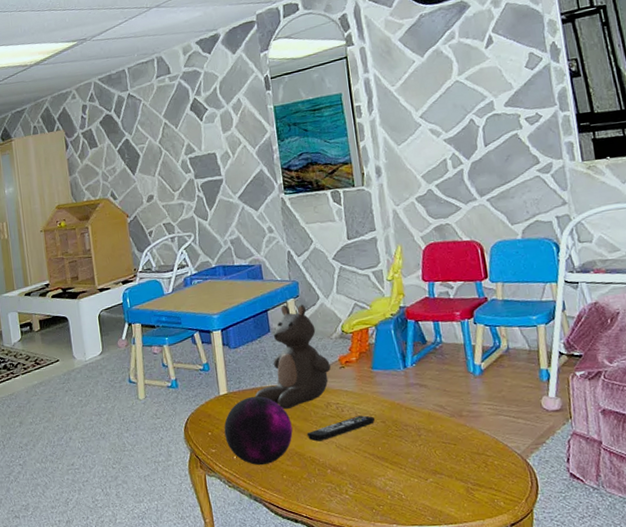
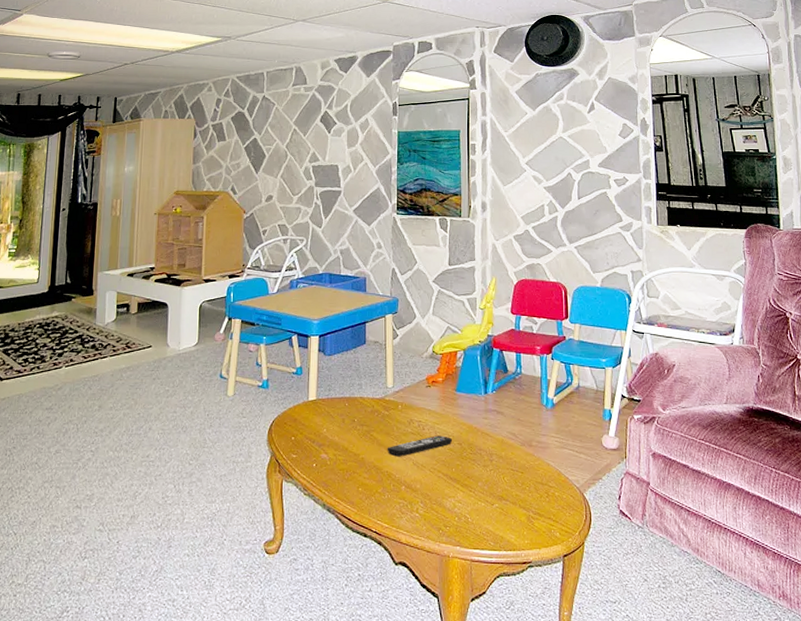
decorative orb: present [224,396,293,466] -> none [307,405,374,476]
teddy bear: present [255,304,331,410] -> none [342,319,418,422]

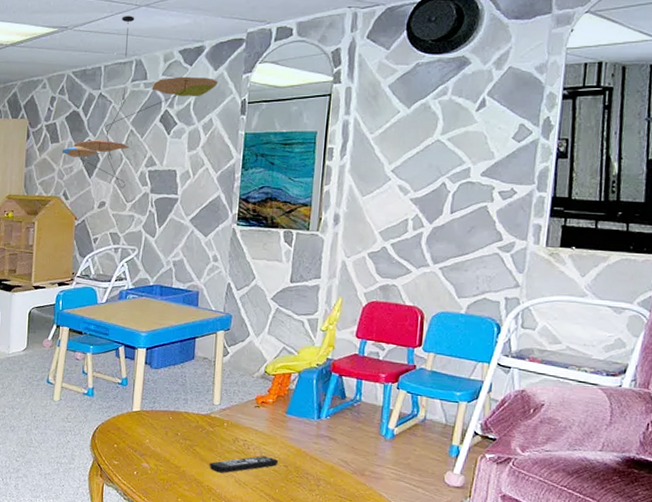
ceiling mobile: none [228,29,371,182] -> present [62,16,218,188]

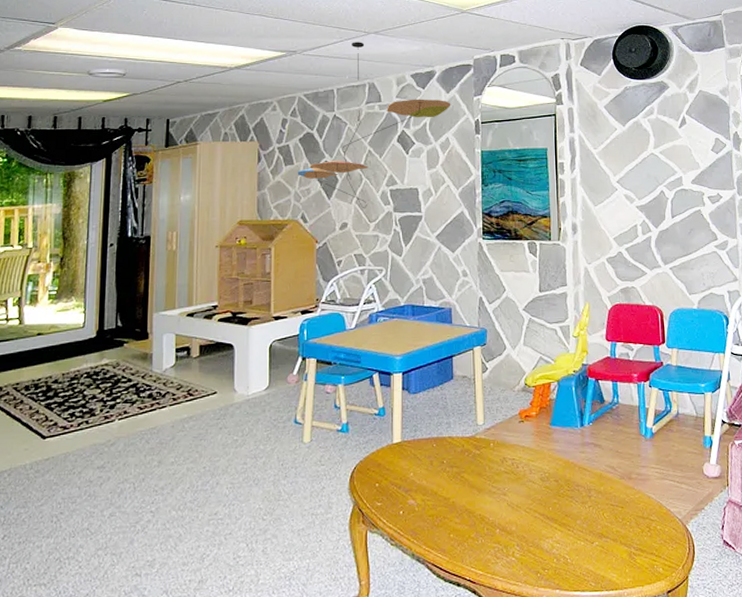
remote control: present [209,456,278,473] -> none [479,473,548,499]

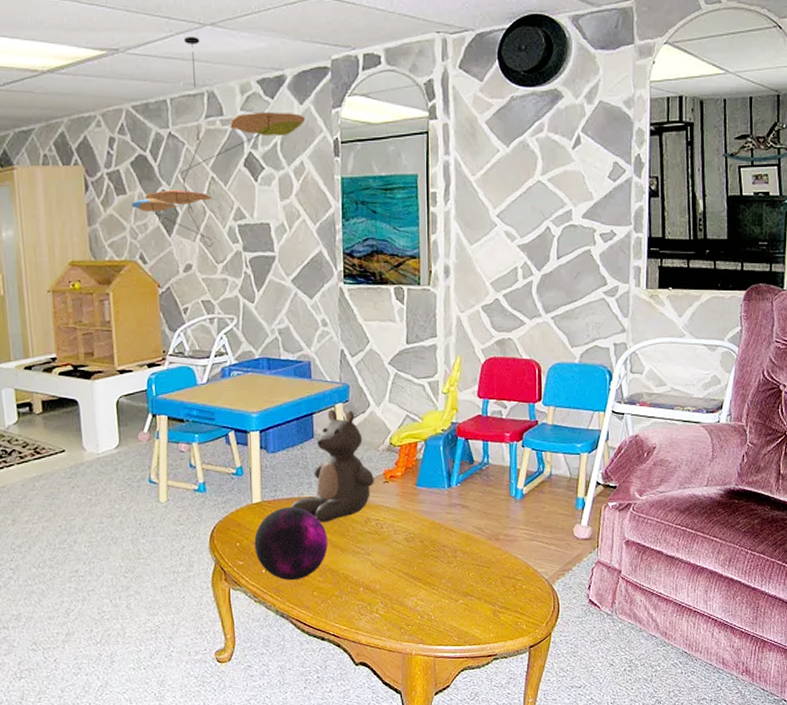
decorative orb: none [393,446,465,522] -> present [254,506,328,581]
teddy bear: none [430,352,510,463] -> present [291,409,374,523]

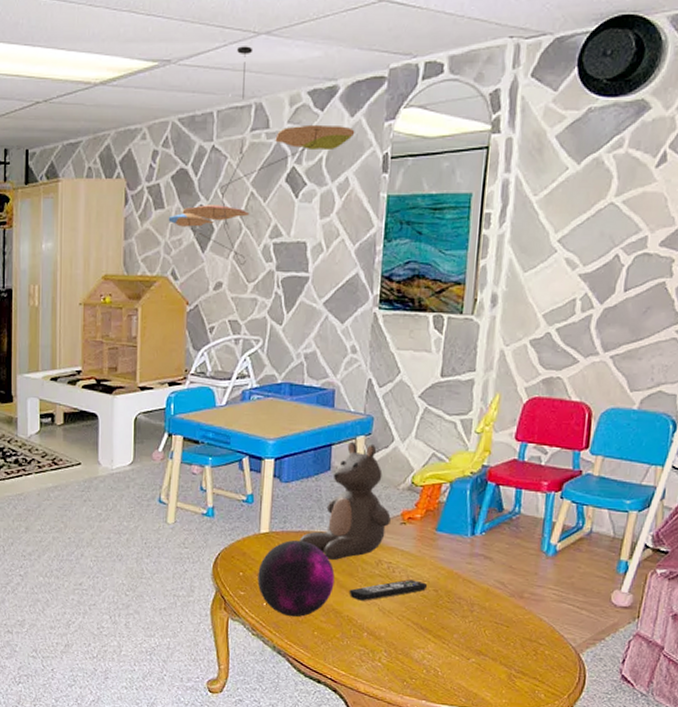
remote control: none [342,533,413,558] -> present [349,579,427,601]

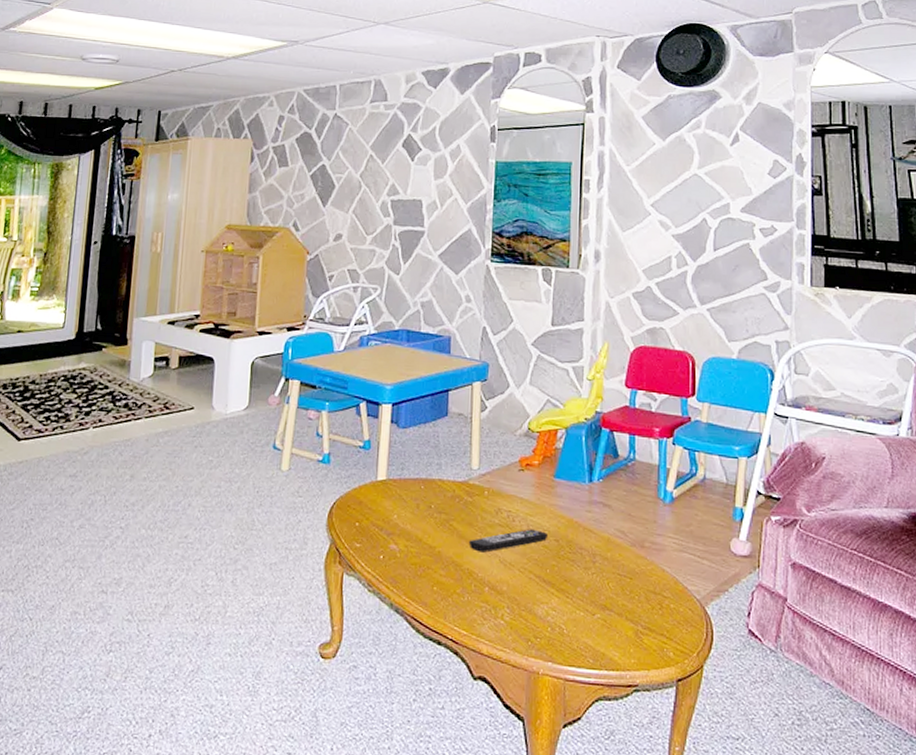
ceiling mobile: present [168,46,355,265] -> none [291,33,465,219]
decorative orb: present [257,539,335,617] -> none [374,487,454,571]
teddy bear: present [299,441,391,561] -> none [417,387,509,510]

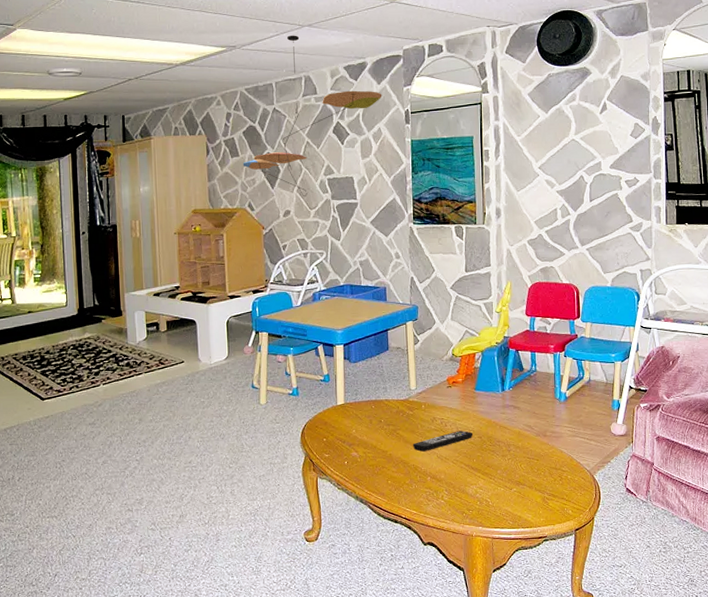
ceiling mobile: none [291,33,465,219] -> present [242,35,382,196]

